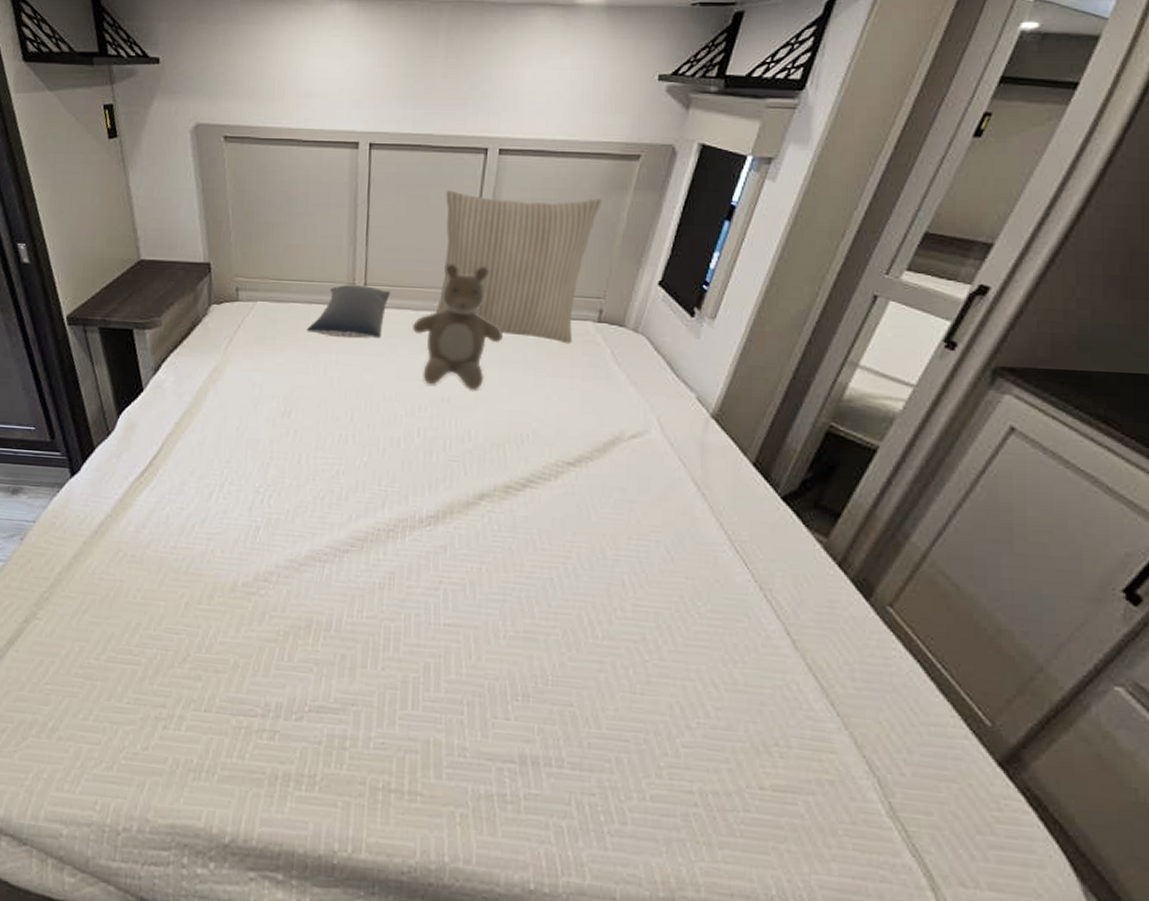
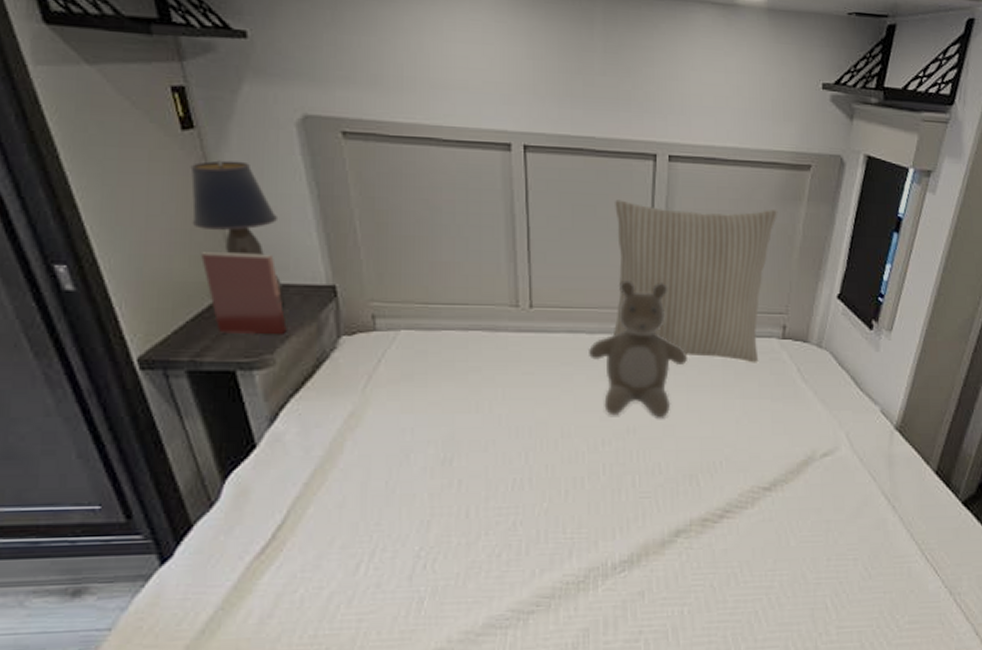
table lamp: none [110,162,172,277] -> present [190,160,284,304]
book: none [115,234,172,302] -> present [201,251,287,335]
pillow: present [306,285,391,339] -> none [463,308,562,369]

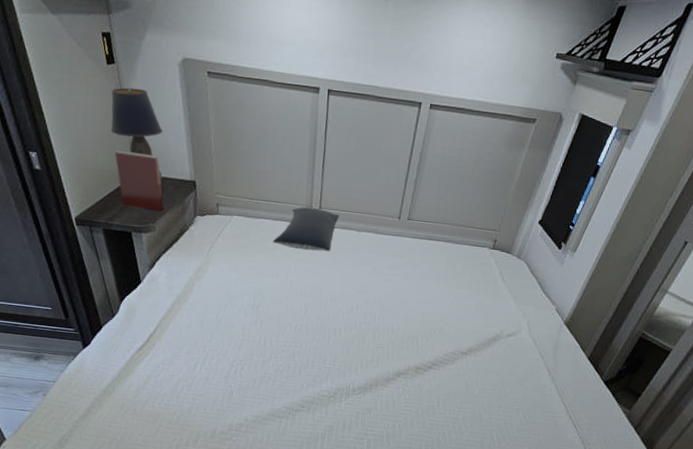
pillow: none [463,308,562,369] -> present [272,207,340,252]
teddy bear: present [587,280,687,418] -> none [354,195,423,296]
pillow: present [614,200,778,363] -> none [374,135,505,265]

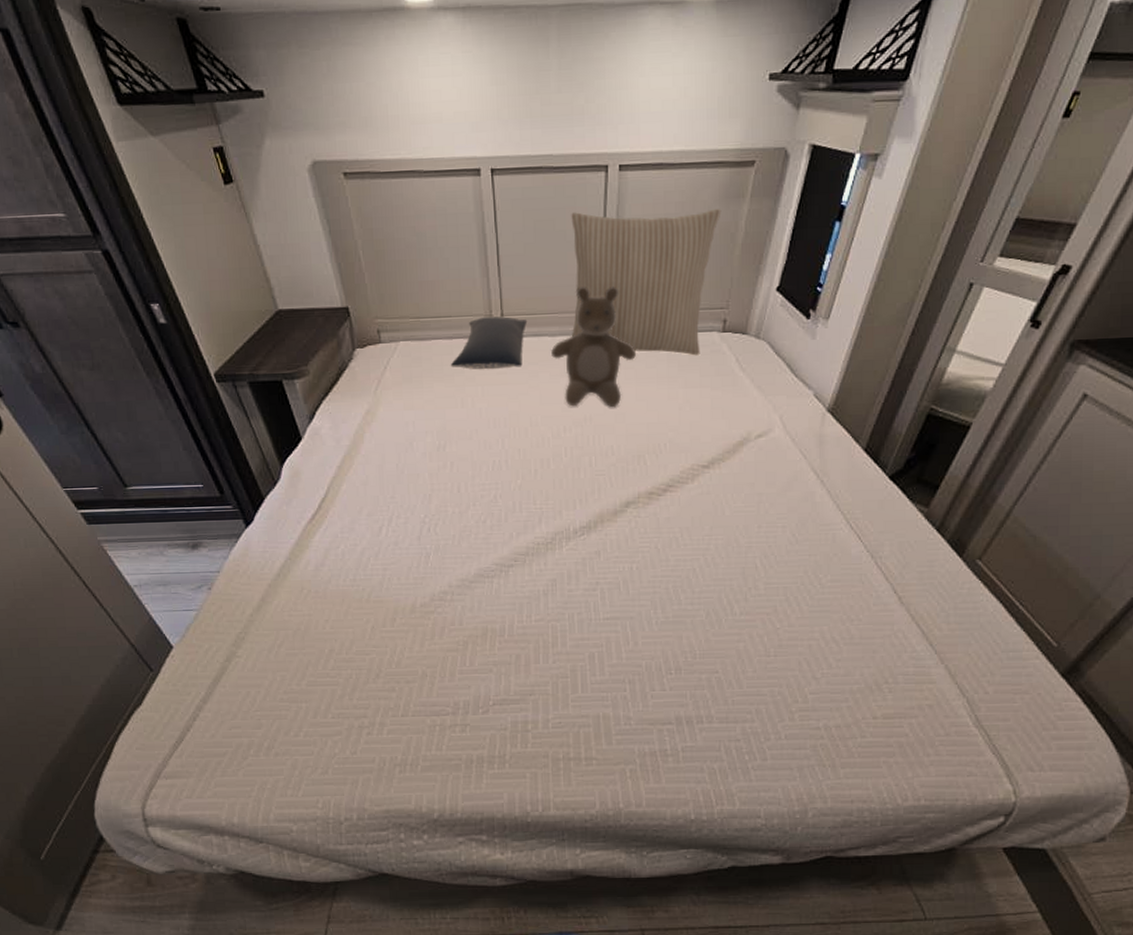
table lamp: present [110,87,164,191] -> none [234,207,311,325]
book: present [115,151,164,211] -> none [249,284,315,352]
teddy bear: none [354,195,423,296] -> present [550,287,636,408]
pillow: none [374,135,505,265] -> present [571,209,722,356]

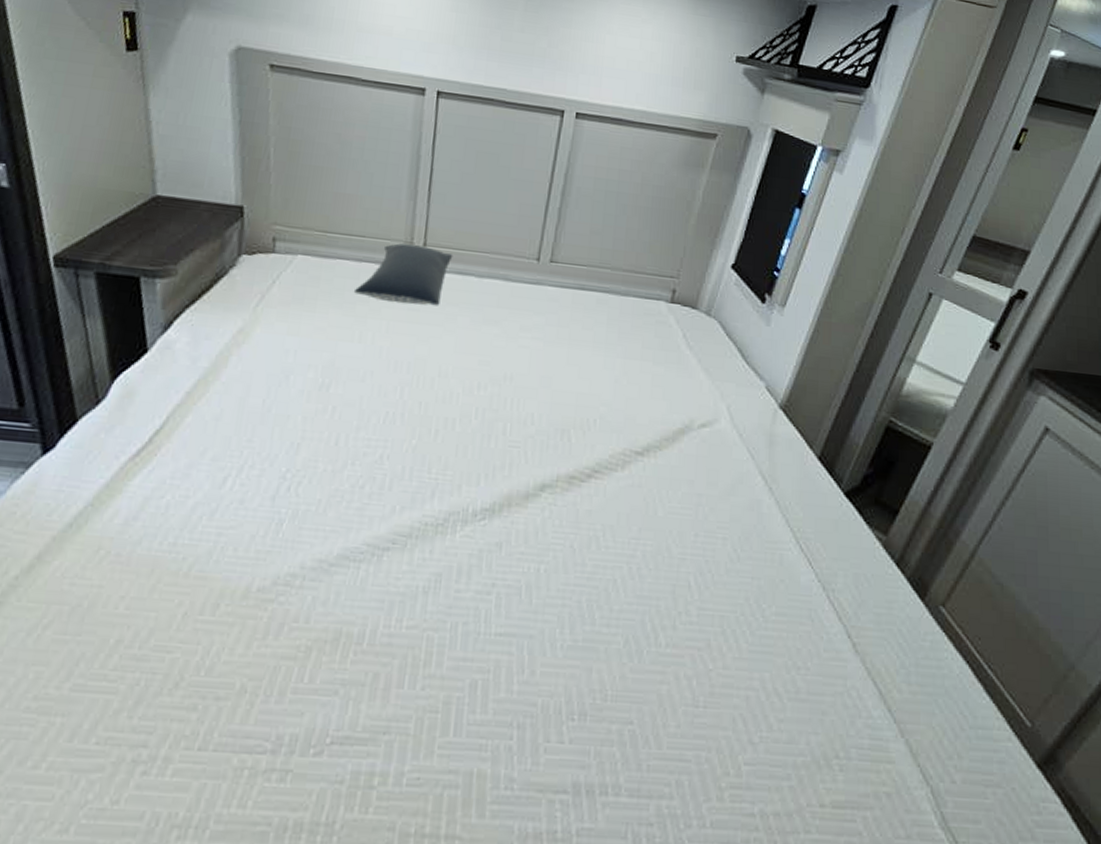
teddy bear: present [550,287,636,408] -> none [474,229,573,369]
pillow: present [571,209,722,356] -> none [502,150,679,324]

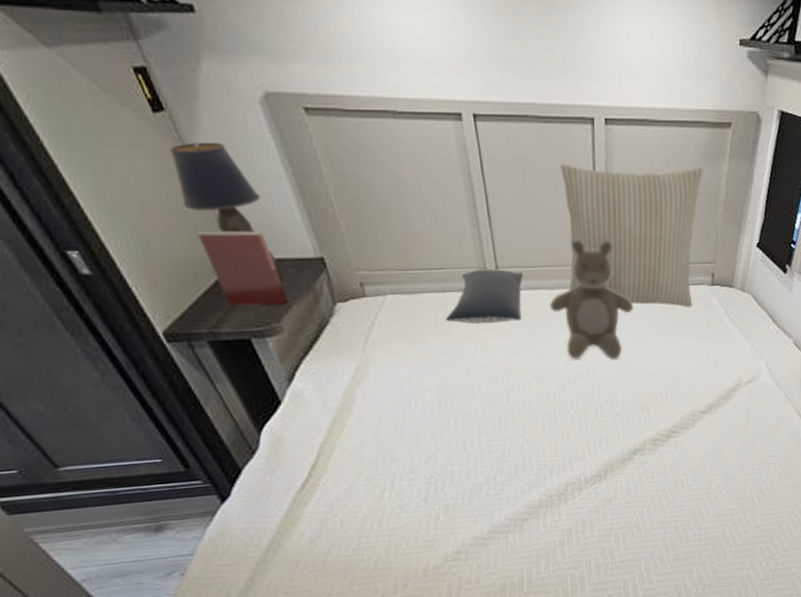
table lamp: none [122,81,201,219] -> present [169,142,281,277]
book: none [125,163,193,247] -> present [198,230,288,307]
teddy bear: none [474,229,573,369] -> present [549,240,633,359]
pillow: none [502,150,679,324] -> present [560,164,704,308]

